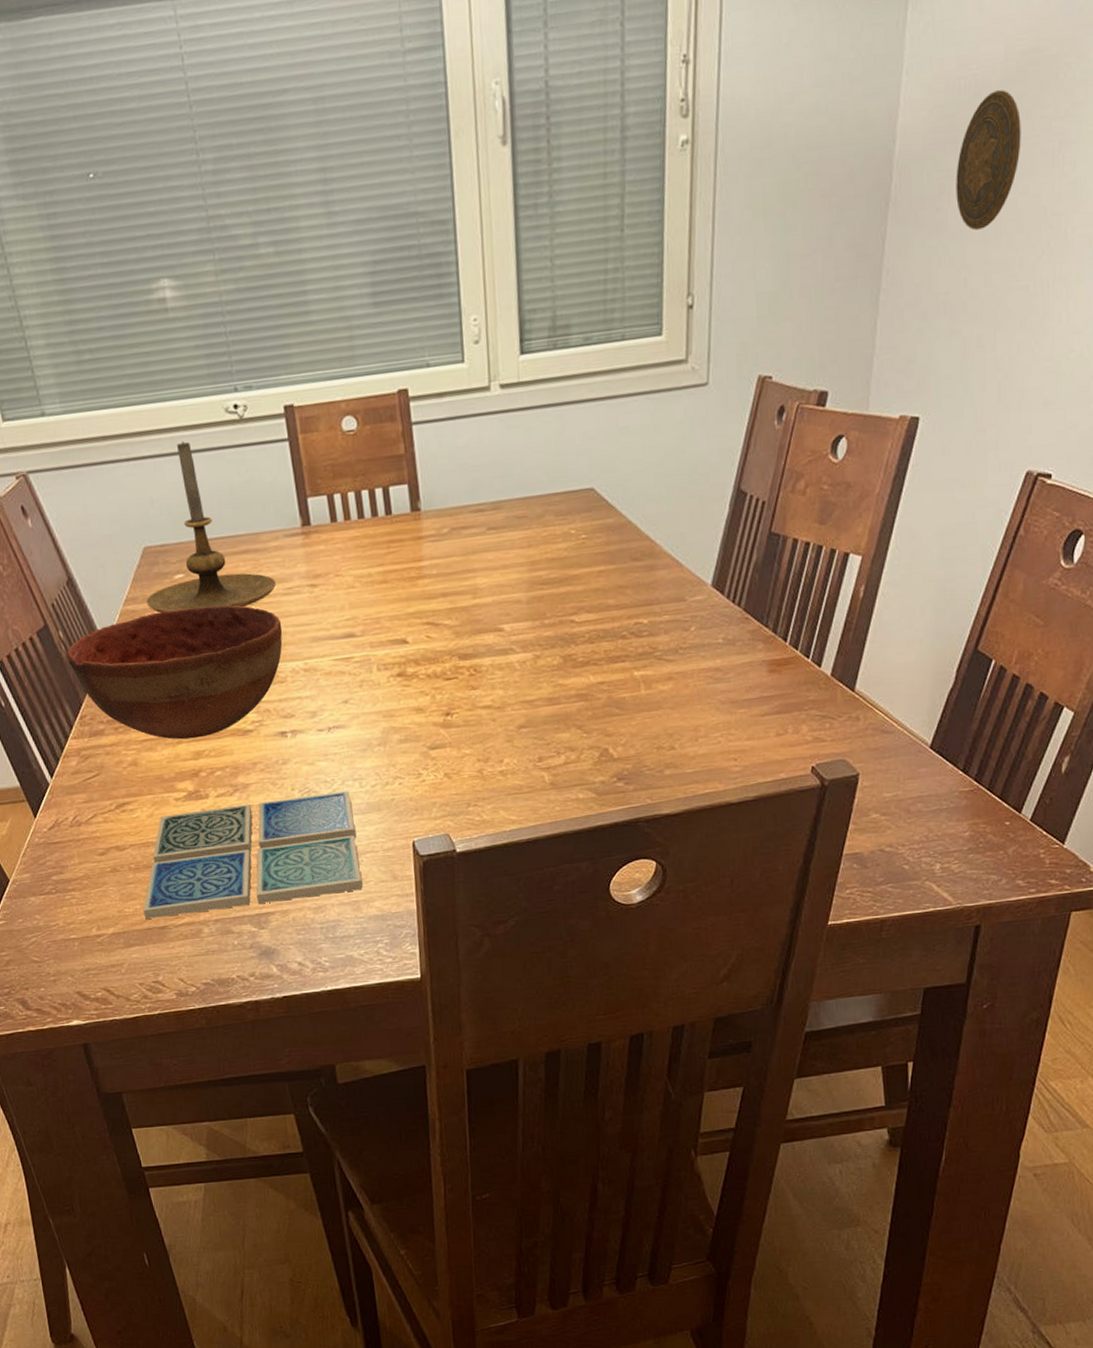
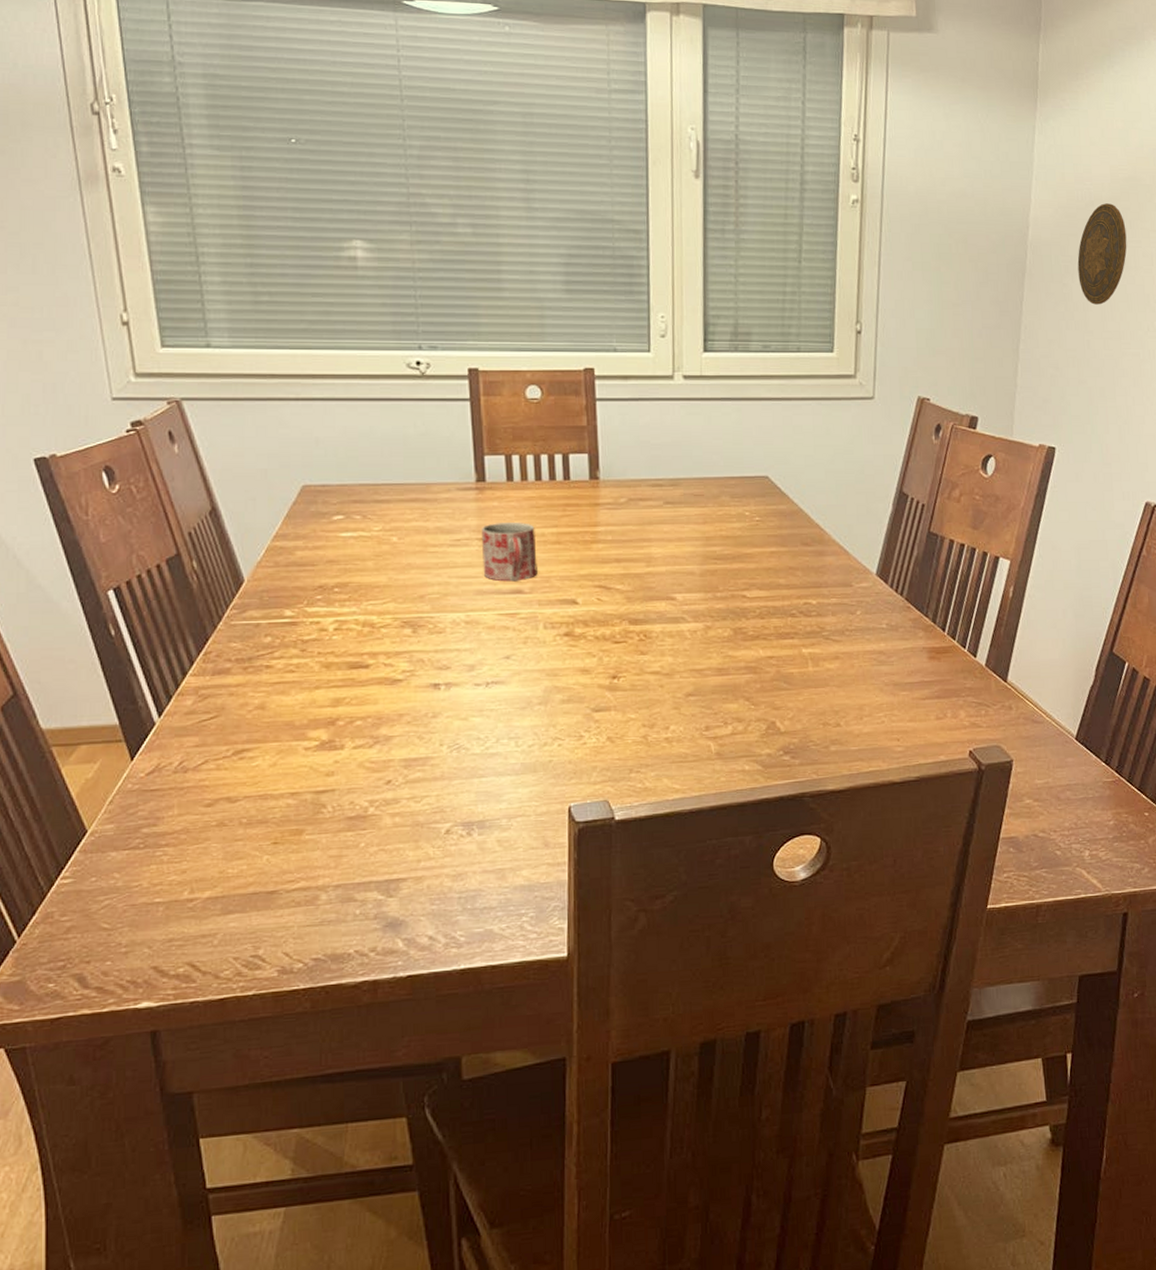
bowl: present [66,605,283,740] -> none [198,550,446,685]
drink coaster: present [143,790,363,919] -> none [250,749,510,882]
candle holder: present [146,440,276,613] -> none [298,388,444,555]
mug: none [311,564,368,627] -> present [482,522,538,582]

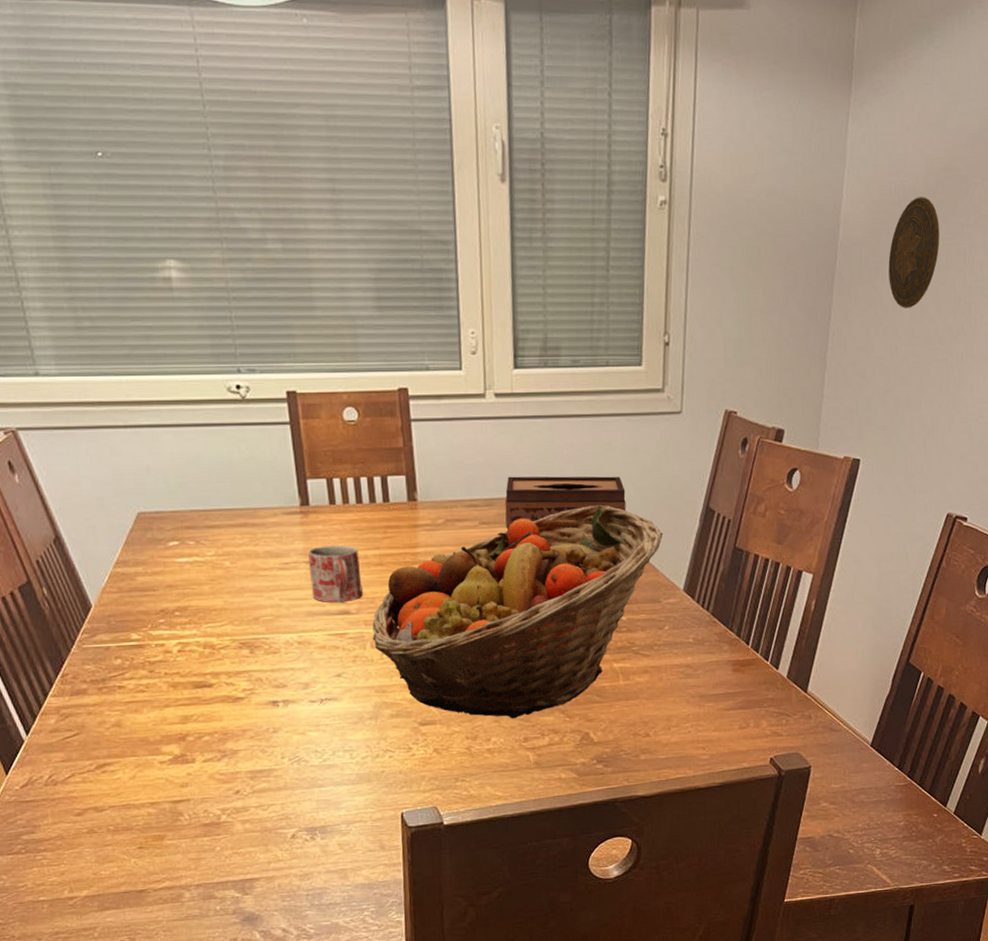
fruit basket: none [545,486,856,706] -> present [372,504,664,719]
tissue box: none [691,457,817,511] -> present [505,476,626,531]

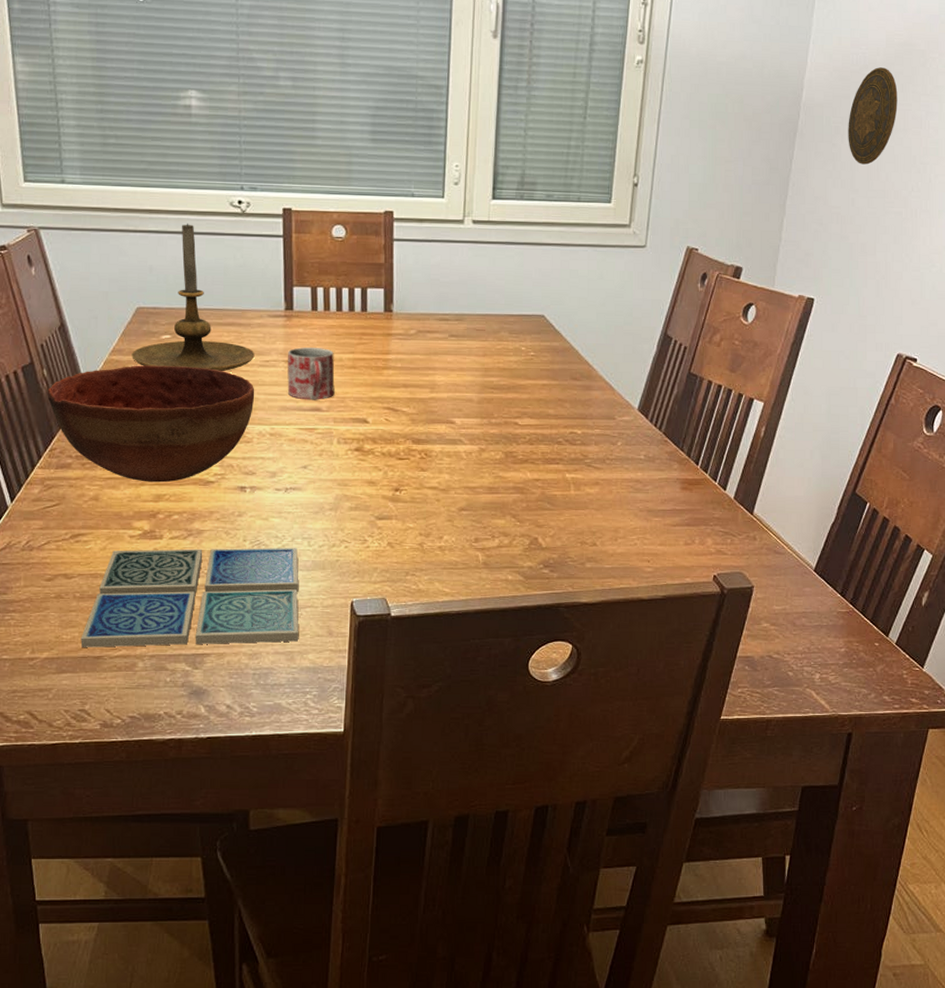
bowl: none [50,574,278,704] -> present [47,365,255,483]
drink coaster: none [120,760,351,882] -> present [80,547,299,647]
candle holder: none [138,414,273,579] -> present [132,223,255,372]
fruit basket: present [372,504,664,719] -> none [339,325,622,520]
tissue box: present [505,476,626,531] -> none [474,295,588,344]

